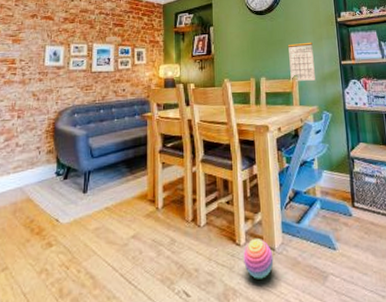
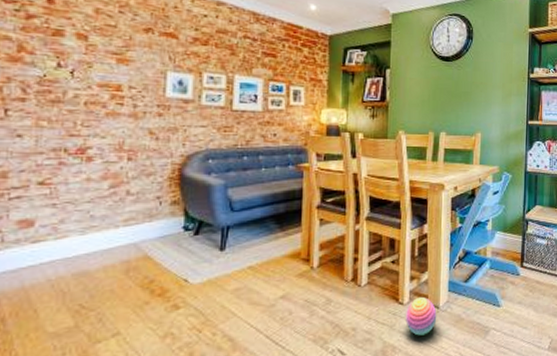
calendar: present [287,36,315,81] -> none [473,90,501,139]

